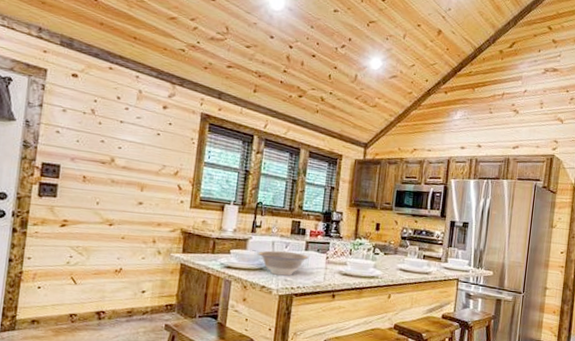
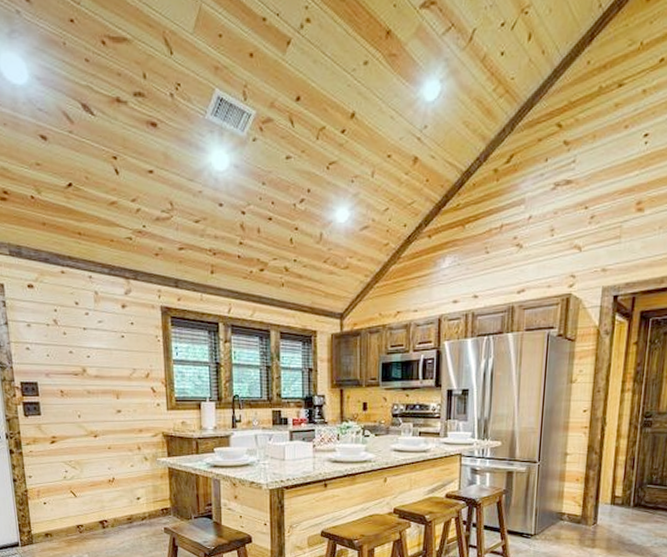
bowl: present [258,250,308,276] -> none [242,445,294,469]

